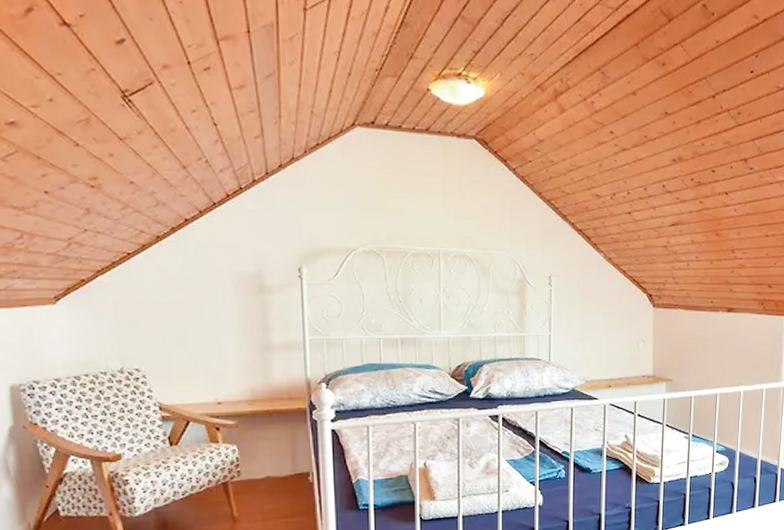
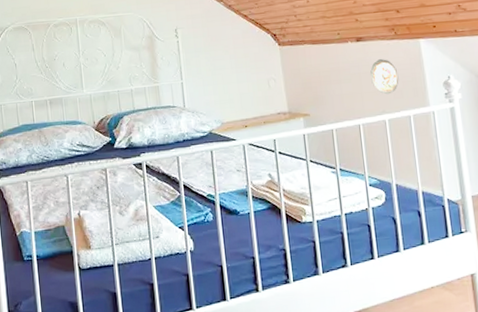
decorative plate: none [734,332,760,367] -> present [369,59,399,95]

